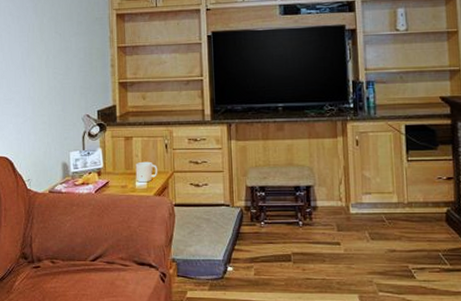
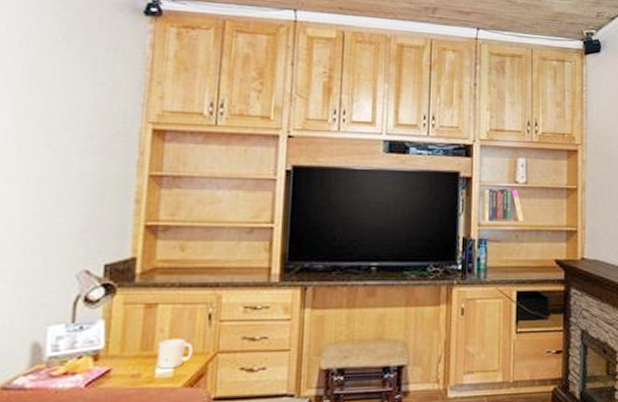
books: none [365,36,407,66] -> present [480,188,524,222]

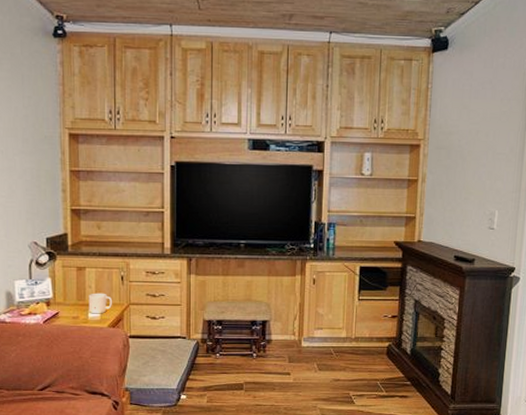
books: present [480,188,524,222] -> none [330,179,368,209]

